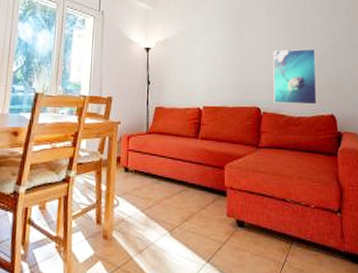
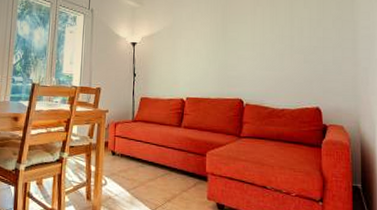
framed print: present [273,48,317,105] -> none [257,42,302,98]

